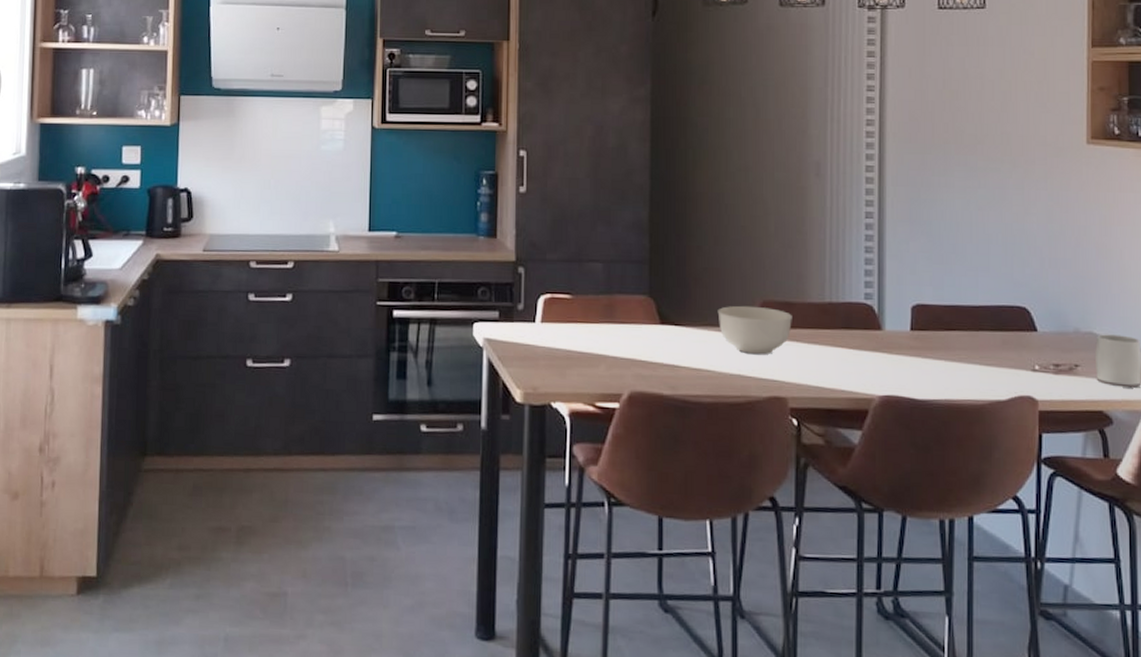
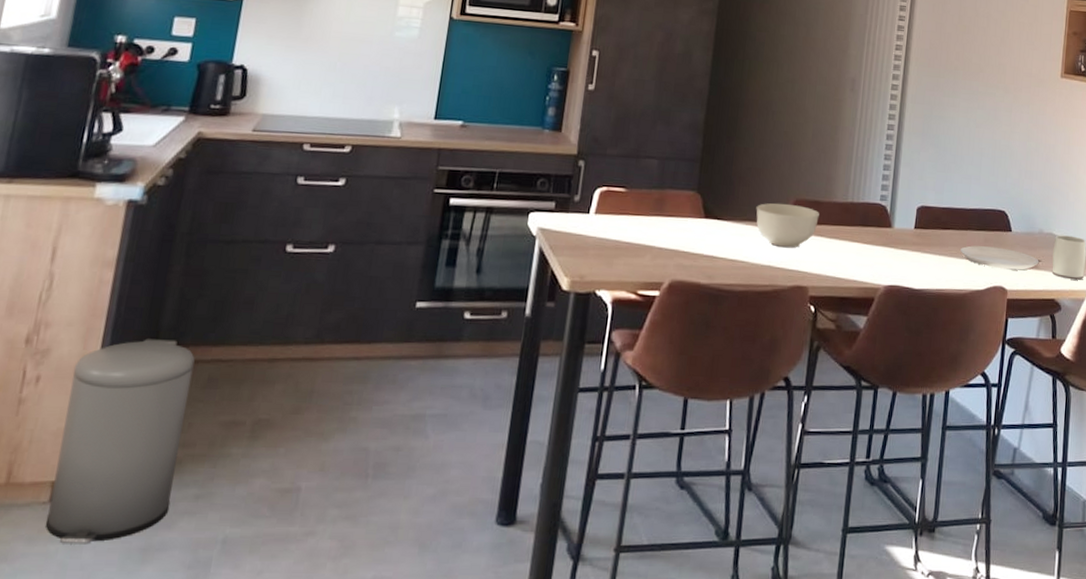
pedal bin: none [76,449,180,635] -> present [45,339,195,545]
plate: none [972,349,1078,377] -> present [960,245,1039,270]

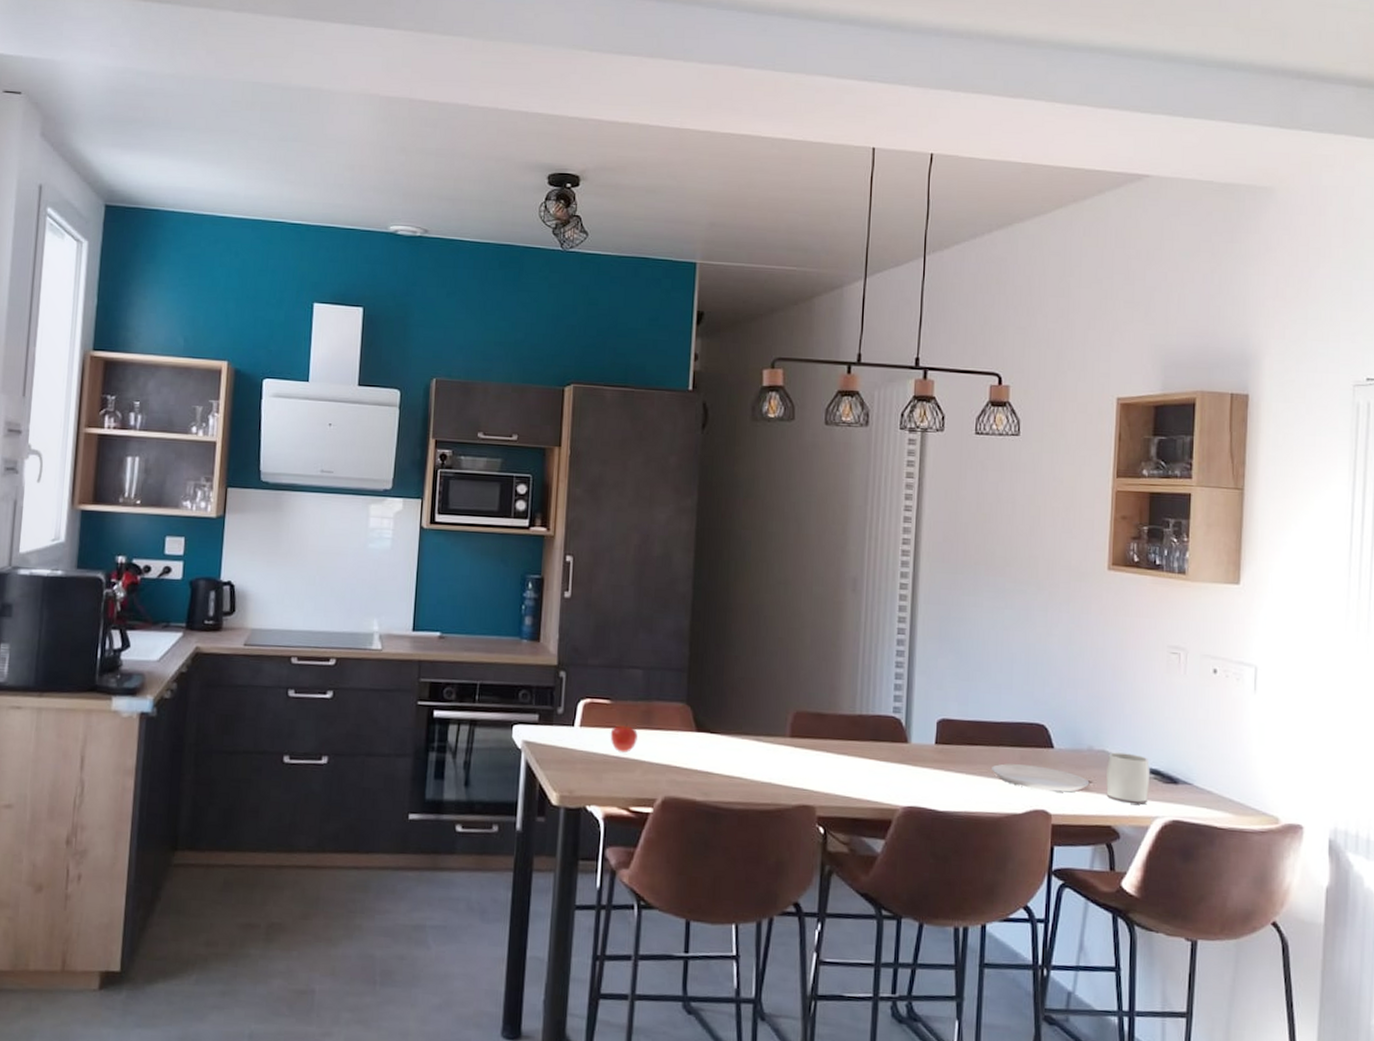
pedal bin: present [45,339,195,545] -> none [97,843,211,1031]
fruit: none [623,210,650,238] -> present [610,723,638,753]
bowl: present [756,203,820,247] -> none [752,715,824,764]

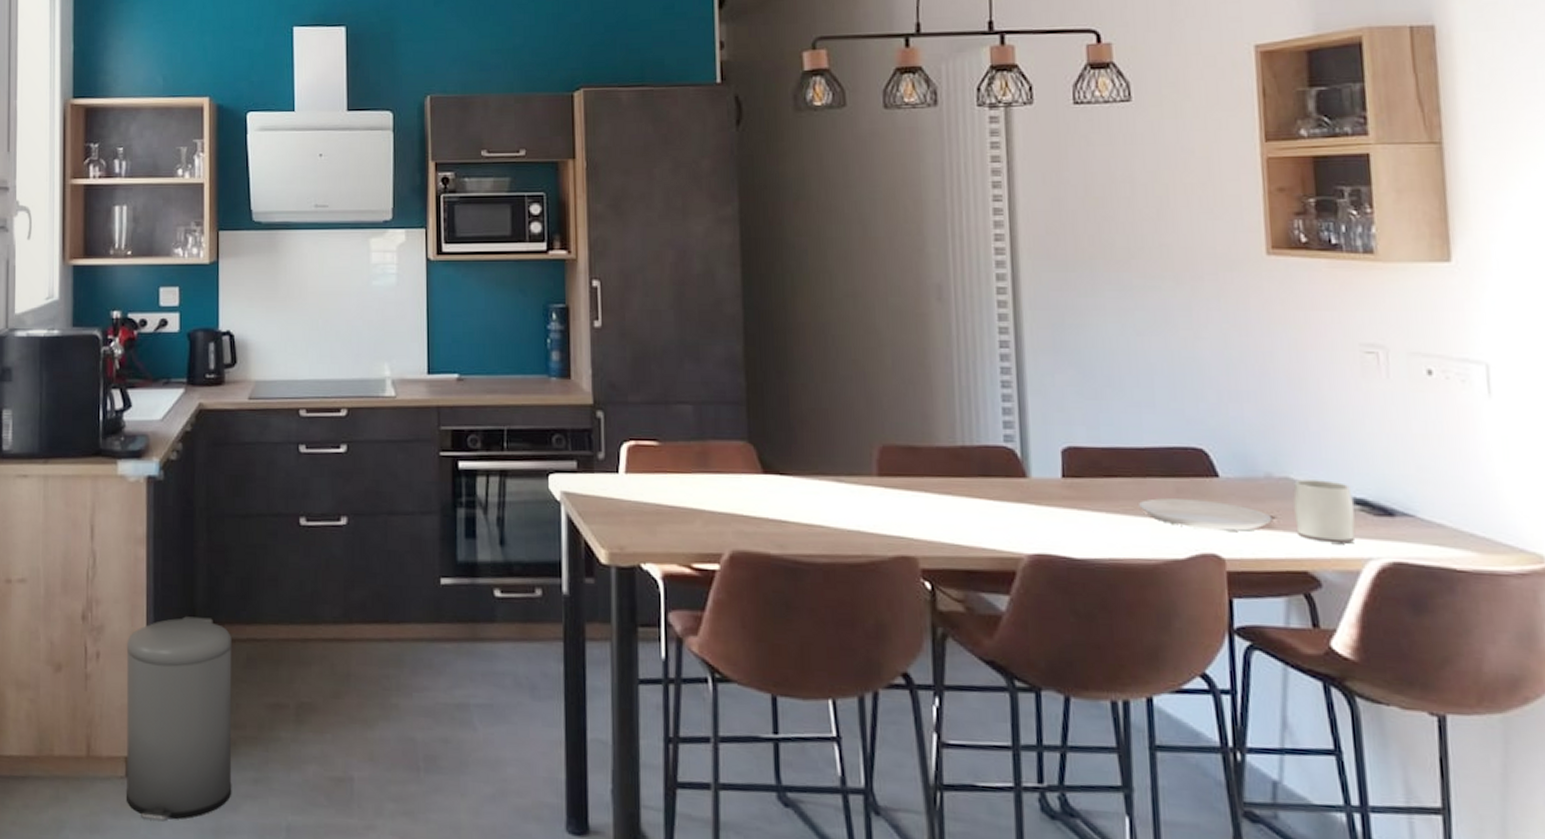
pedal bin: none [97,843,211,1031] -> present [126,616,232,822]
fruit: present [610,723,638,753] -> none [661,467,694,501]

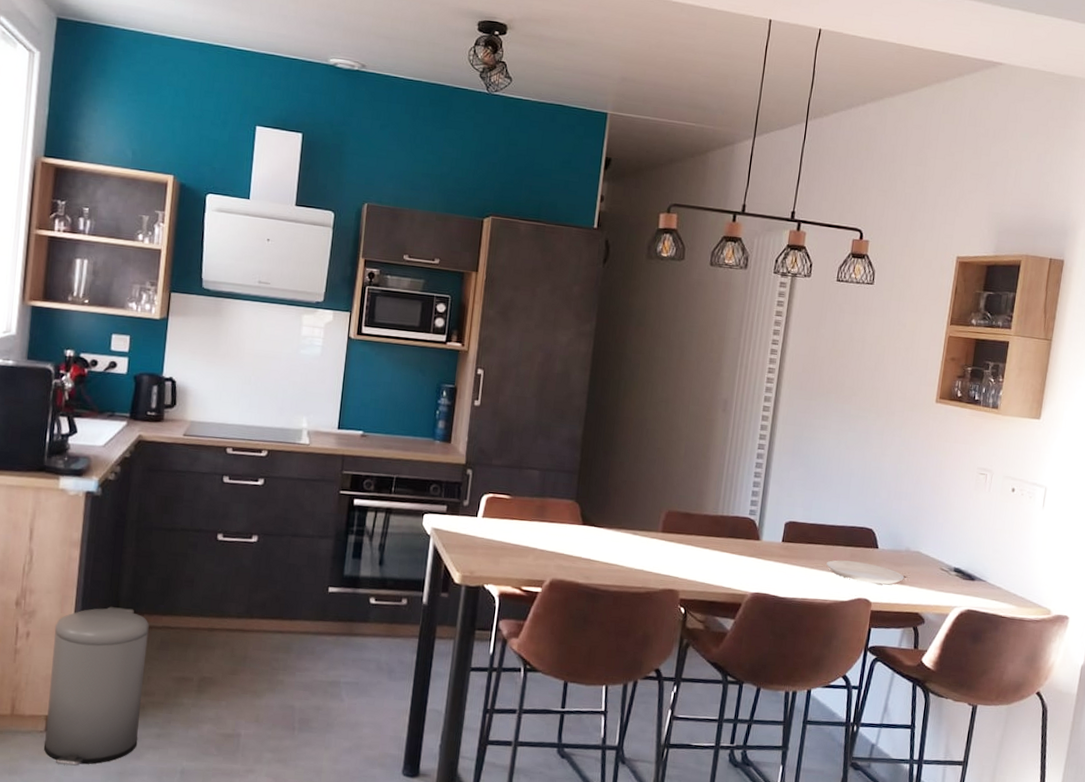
mug: present [1293,479,1356,544] -> none [916,553,954,597]

